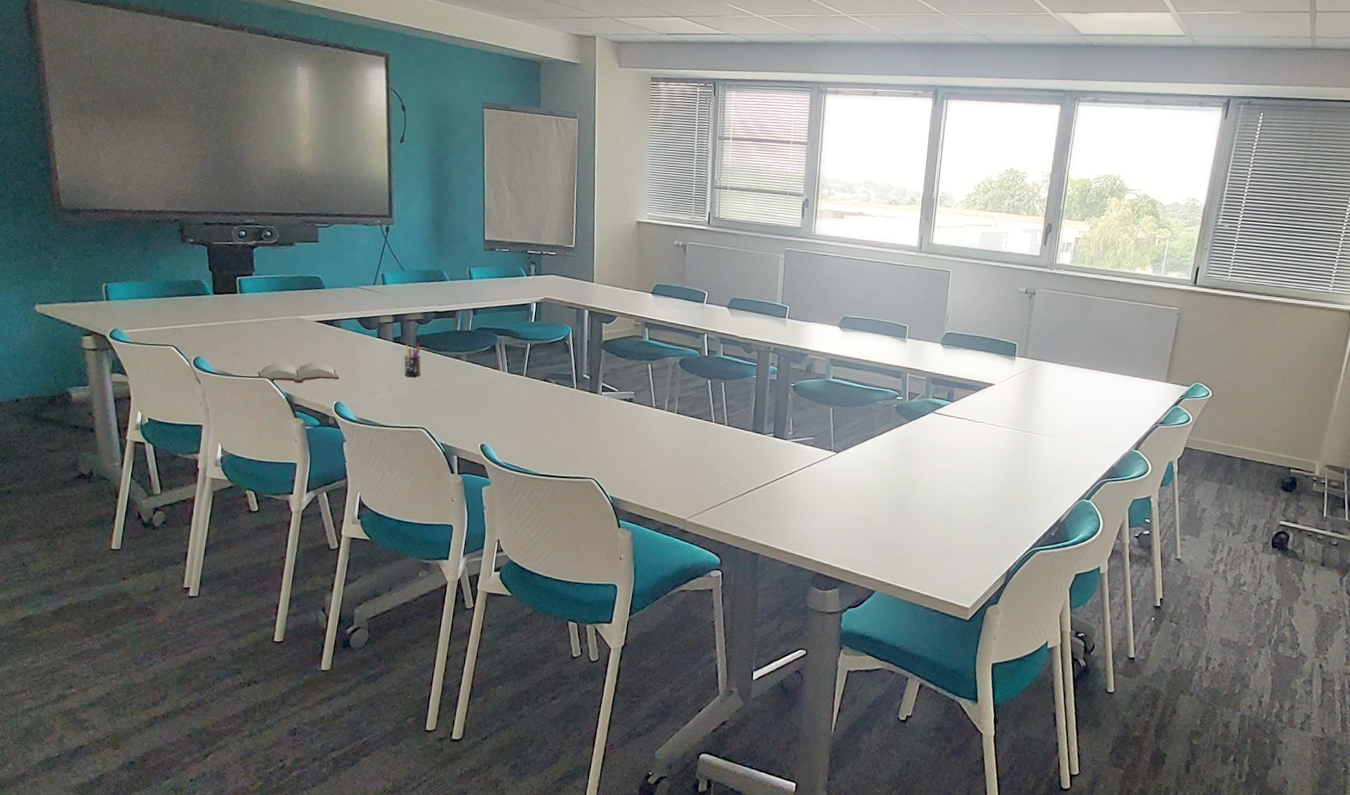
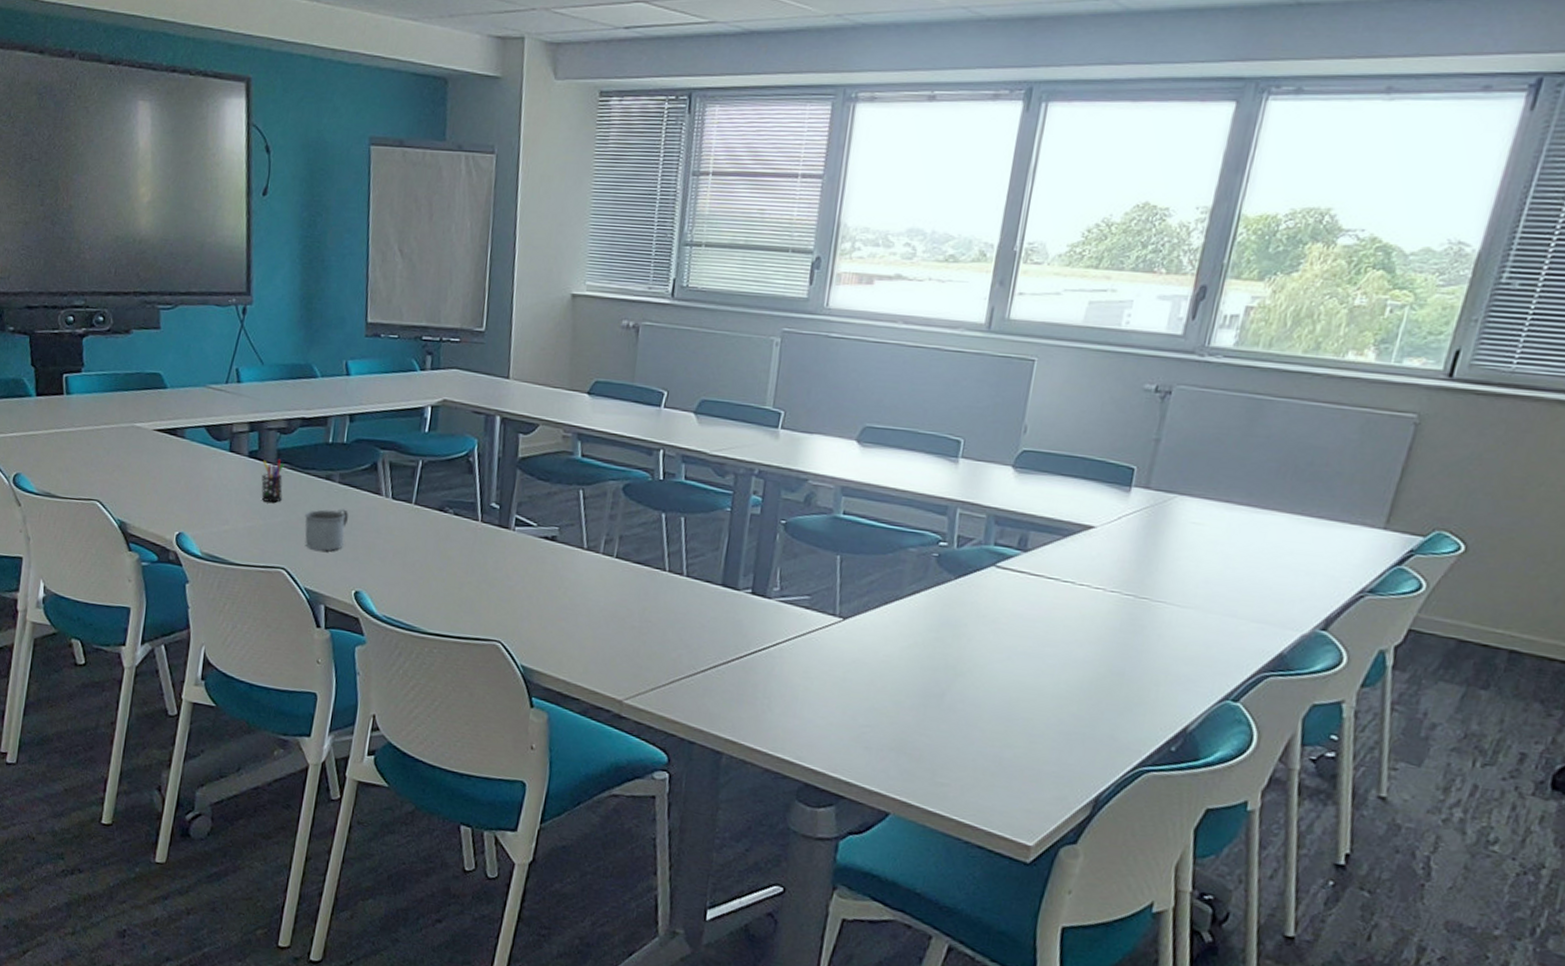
hardback book: present [257,361,340,383] -> none [86,481,183,508]
mug: none [439,381,475,414] -> present [304,508,349,551]

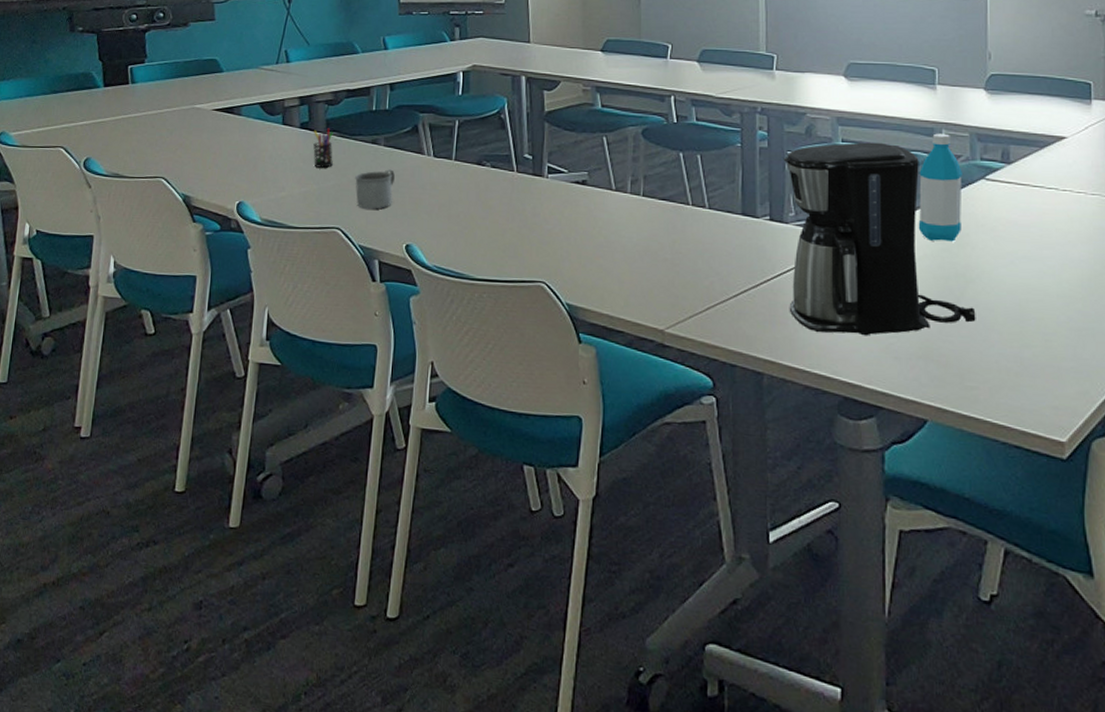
coffee maker: none [759,515,961,723] -> present [783,142,976,336]
water bottle: none [912,512,972,631] -> present [918,133,963,242]

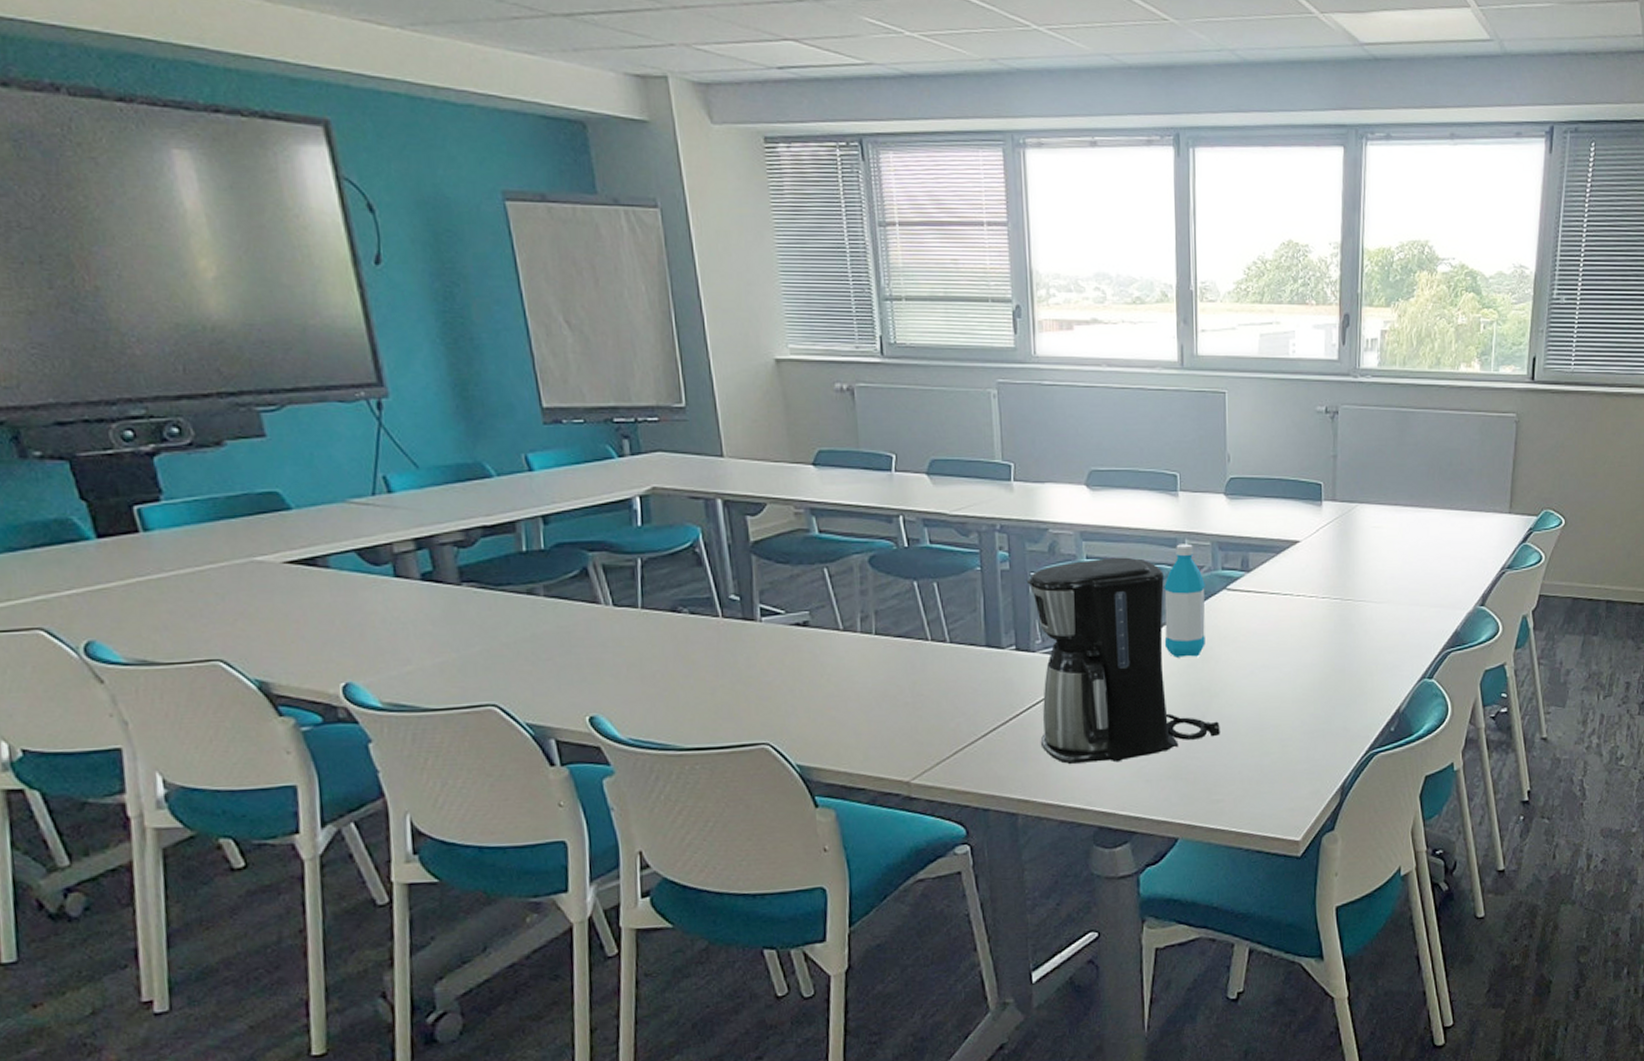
pen holder: present [313,128,333,168] -> none [441,578,476,630]
mug: present [355,169,396,209] -> none [509,625,565,678]

